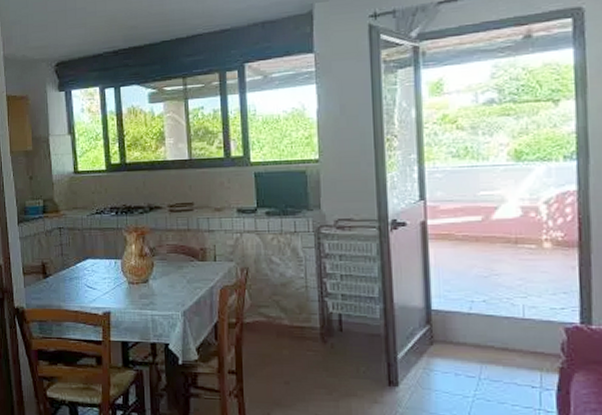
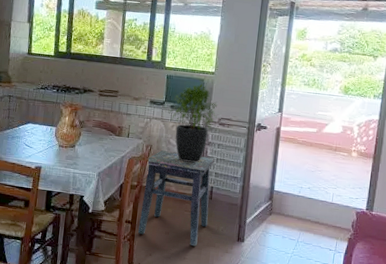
side table: none [244,273,342,398] -> present [137,150,215,247]
potted plant: none [262,177,332,284] -> present [167,83,217,163]

